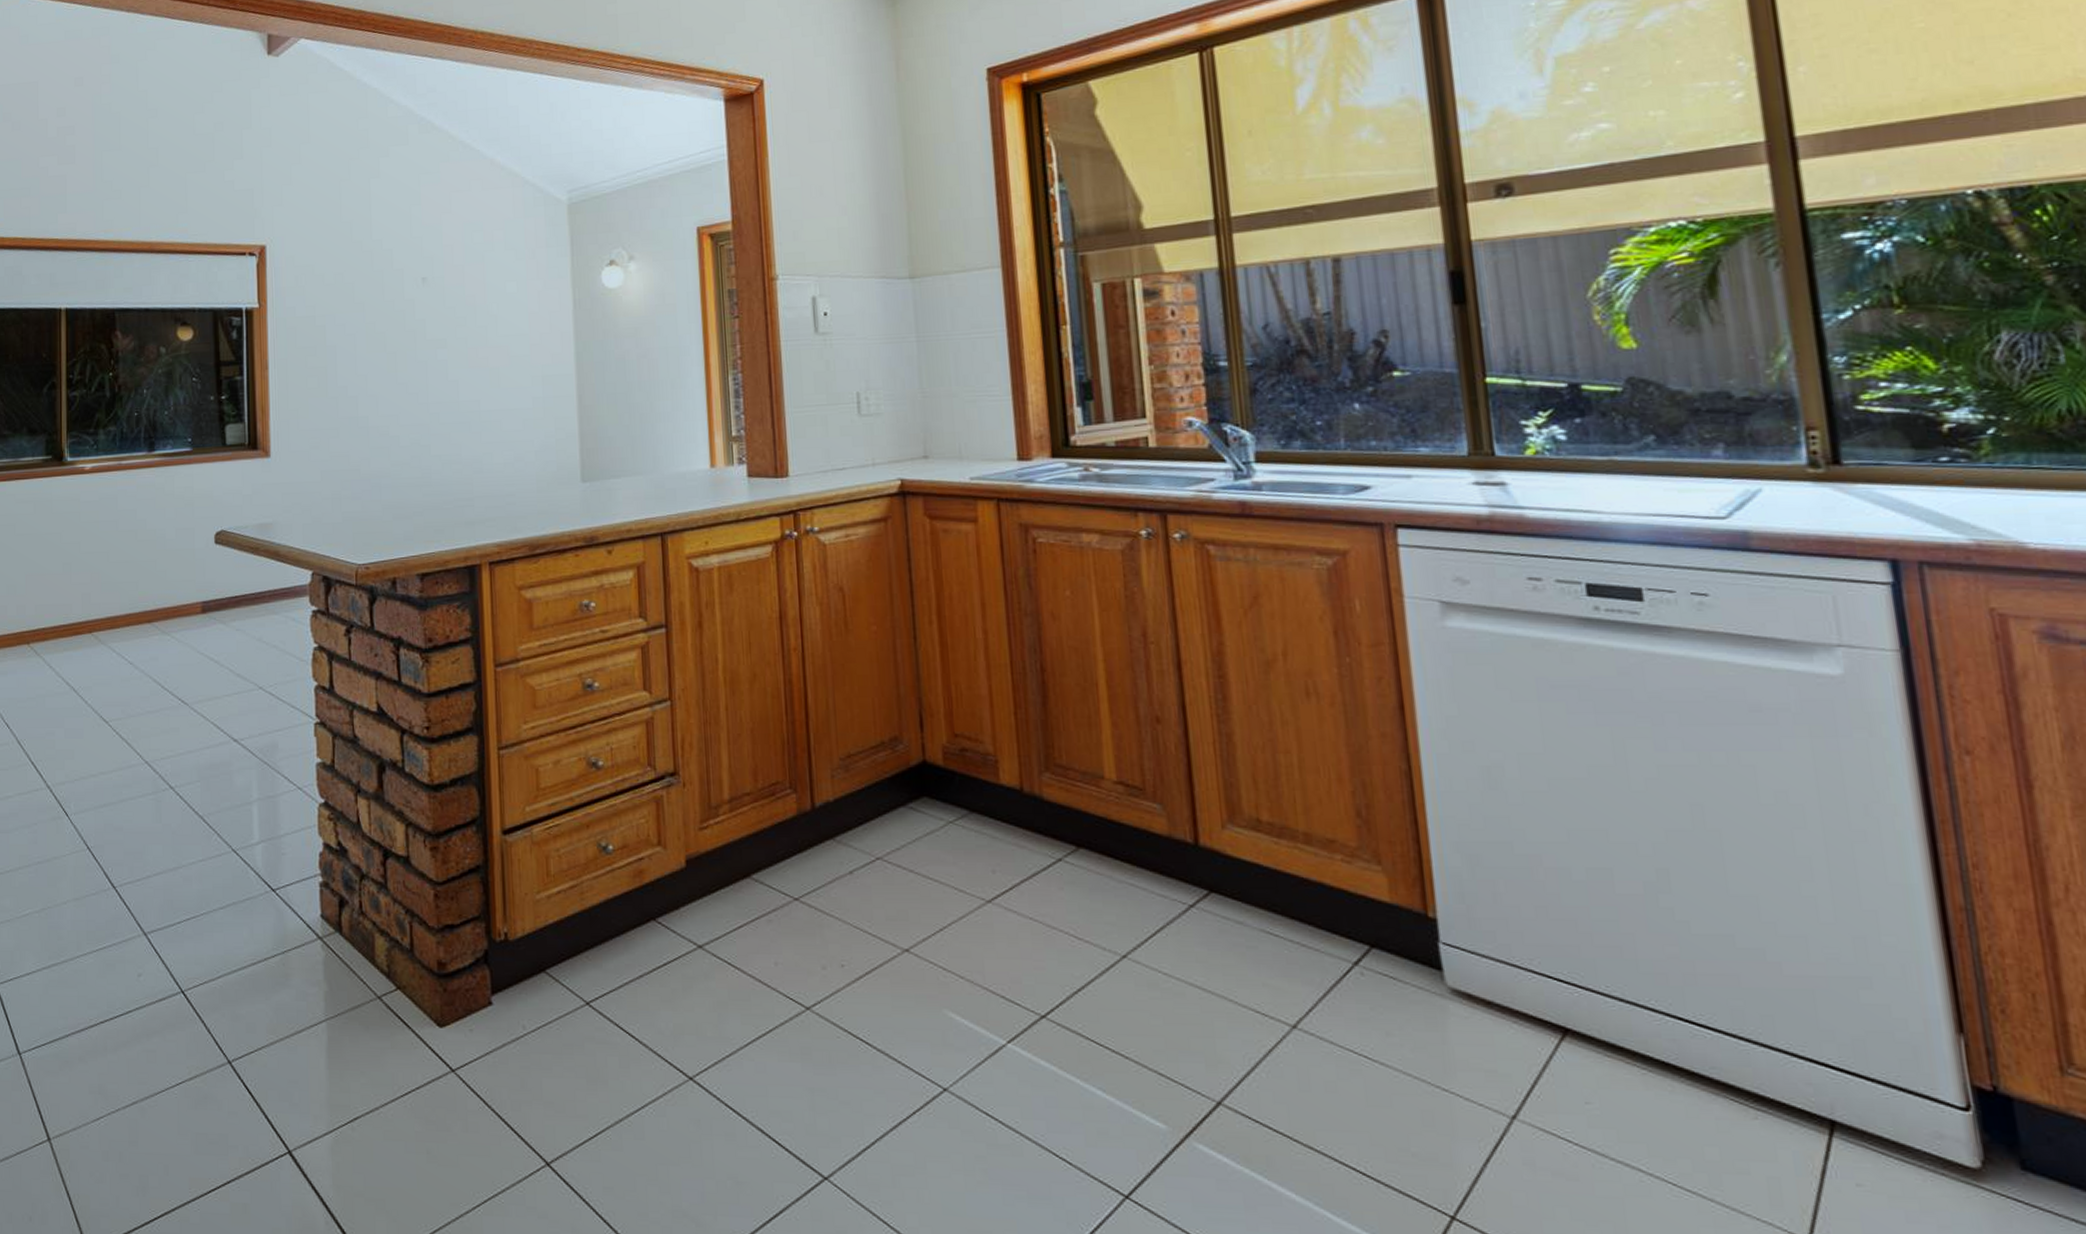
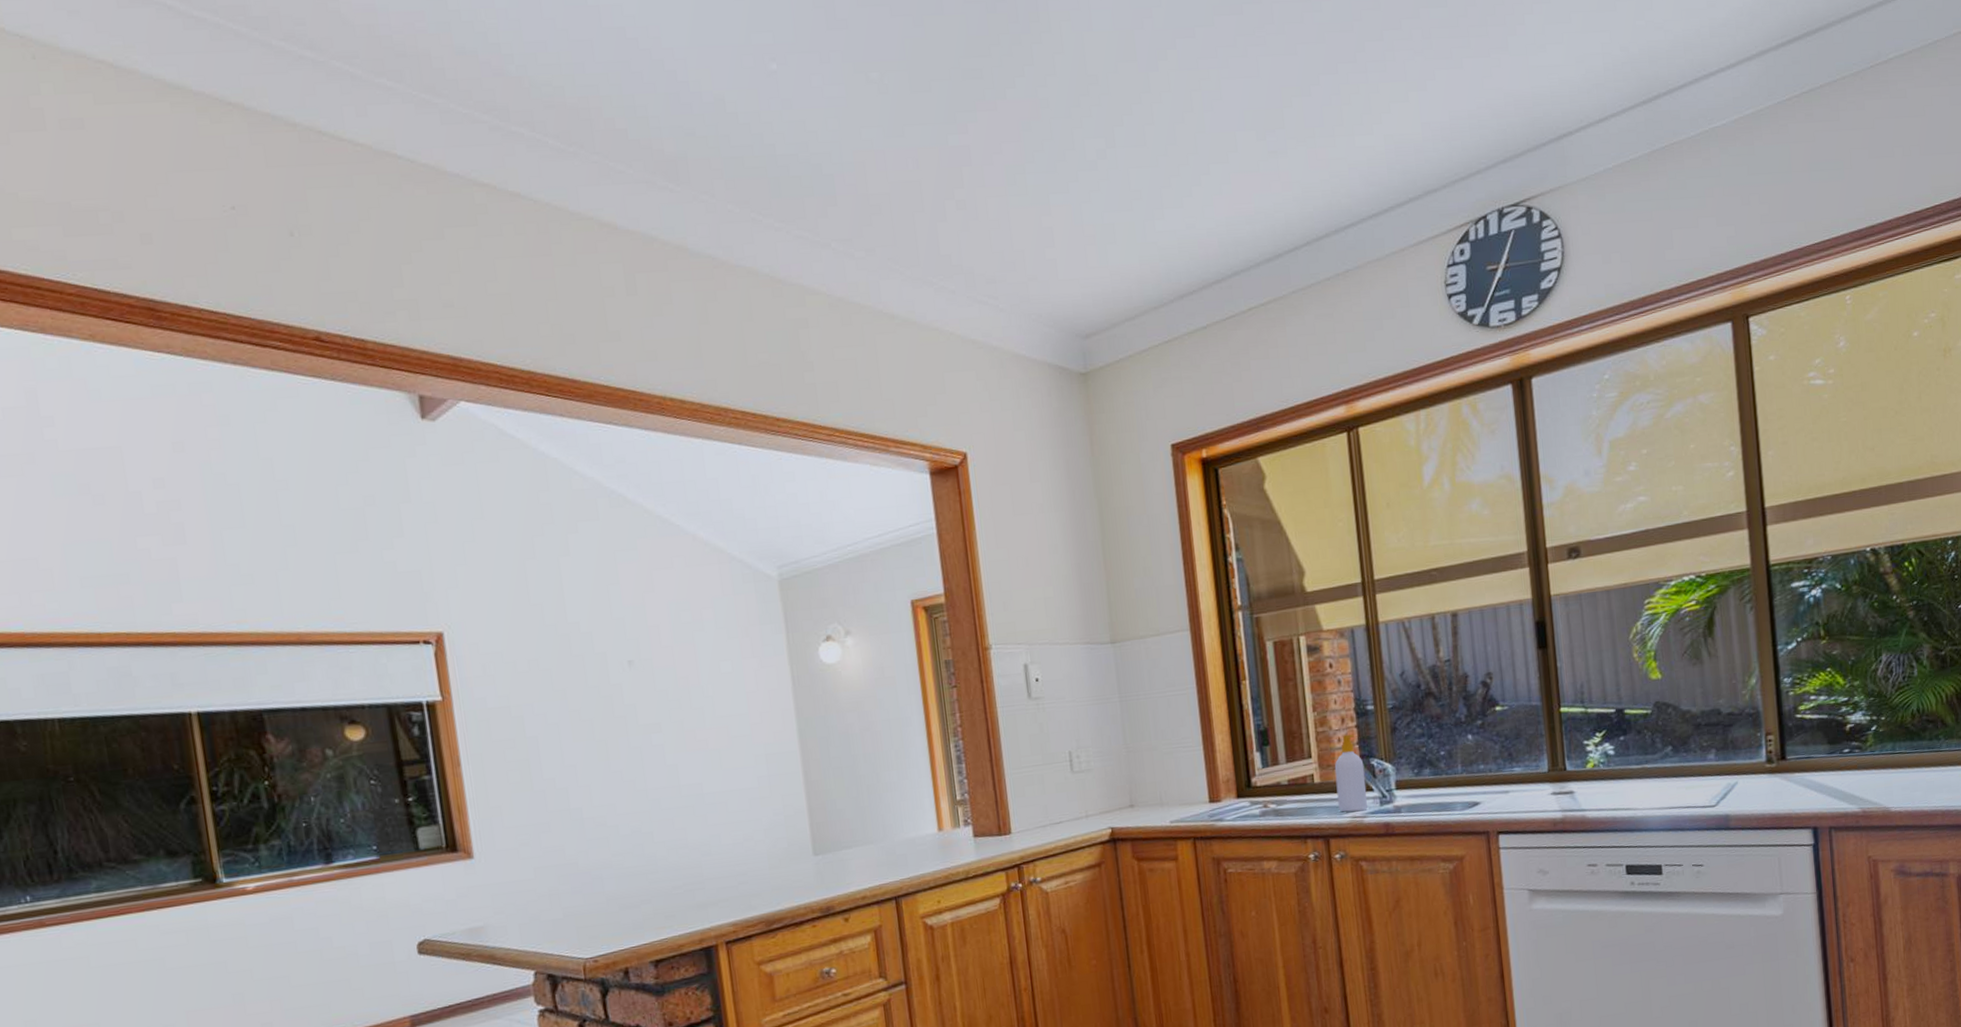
soap bottle: none [1175,393,1218,485] -> present [1334,734,1368,812]

